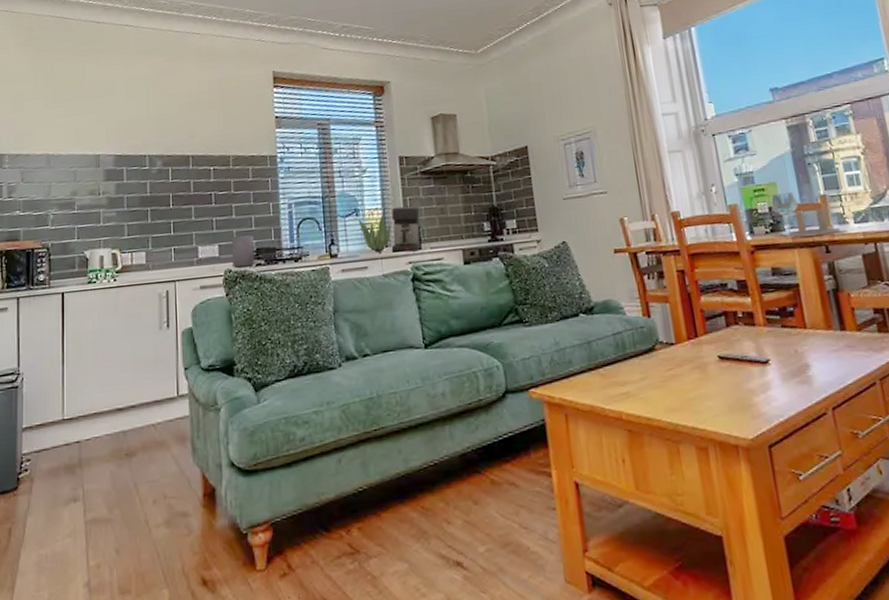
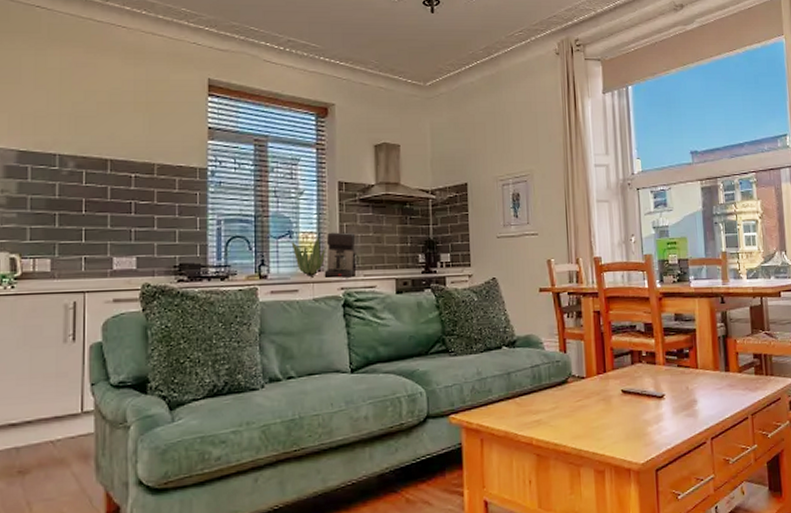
canister: present [231,235,255,268] -> none [152,249,176,282]
wine glass: present [771,192,798,236] -> none [680,247,703,286]
napkin holder: present [782,208,849,237] -> none [686,263,741,289]

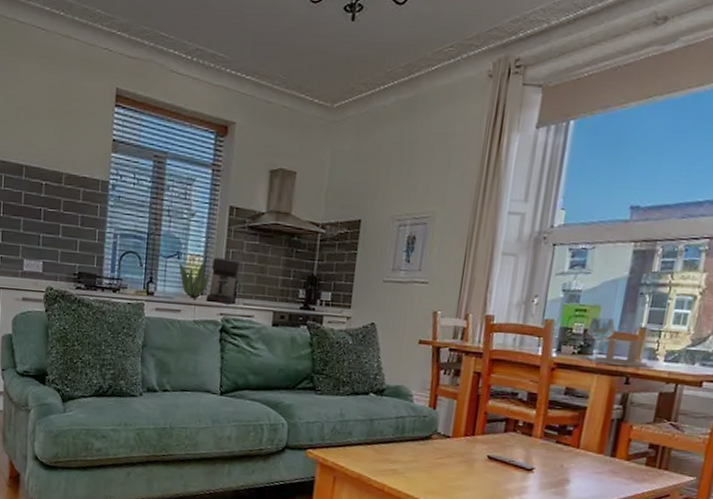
wine glass: none [680,247,703,286] -> present [585,317,615,360]
napkin holder: none [686,263,741,289] -> present [587,338,655,368]

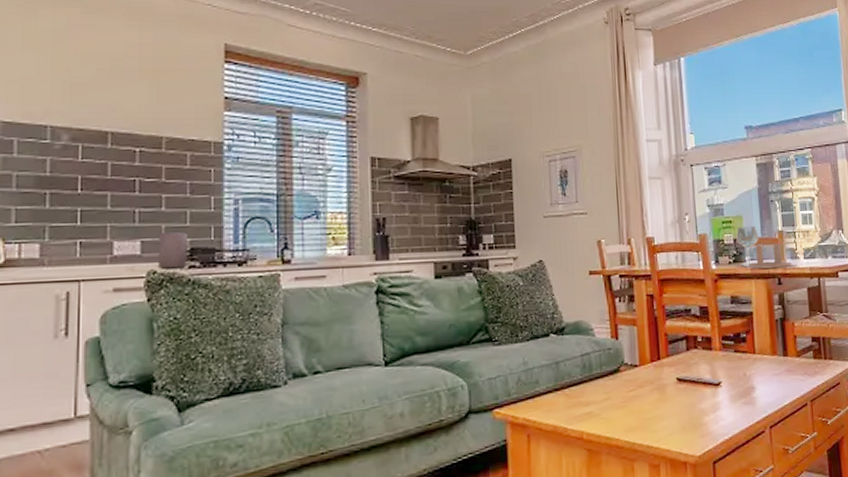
canister: none [54,255,77,288] -> present [158,231,187,269]
plant: present [179,260,211,299] -> none [318,217,357,261]
coffee maker: present [206,257,240,305] -> none [355,212,390,263]

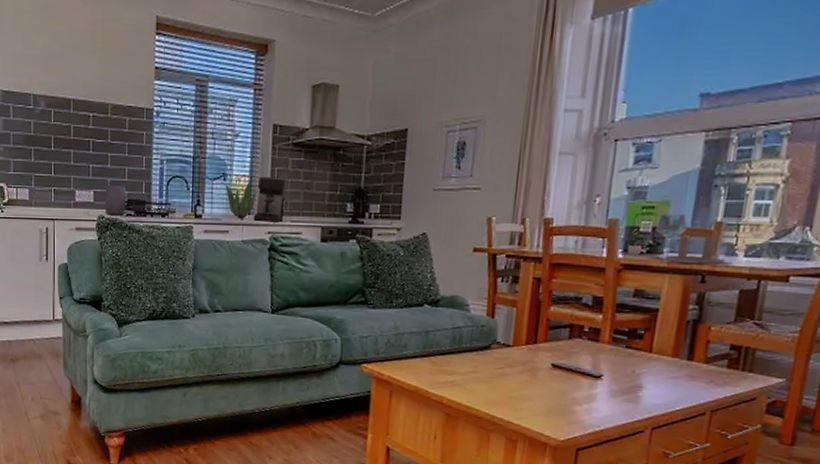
plant: none [318,217,357,261] -> present [225,180,257,219]
coffee maker: none [355,212,390,263] -> present [253,176,286,223]

